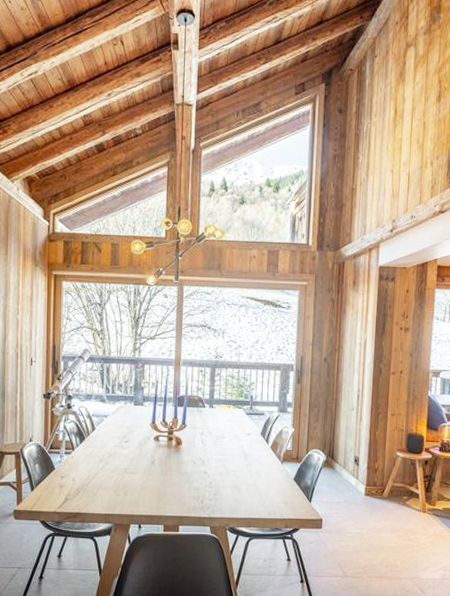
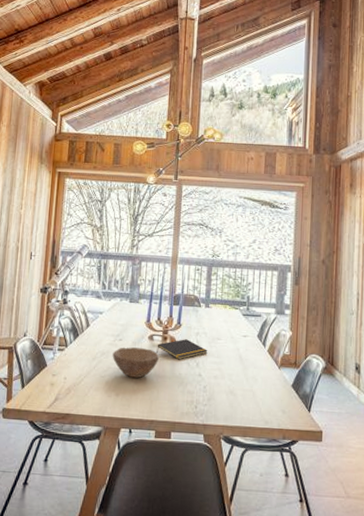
bowl: none [119,448,166,477] -> present [112,347,160,378]
notepad: none [162,439,213,459] -> present [156,339,208,360]

